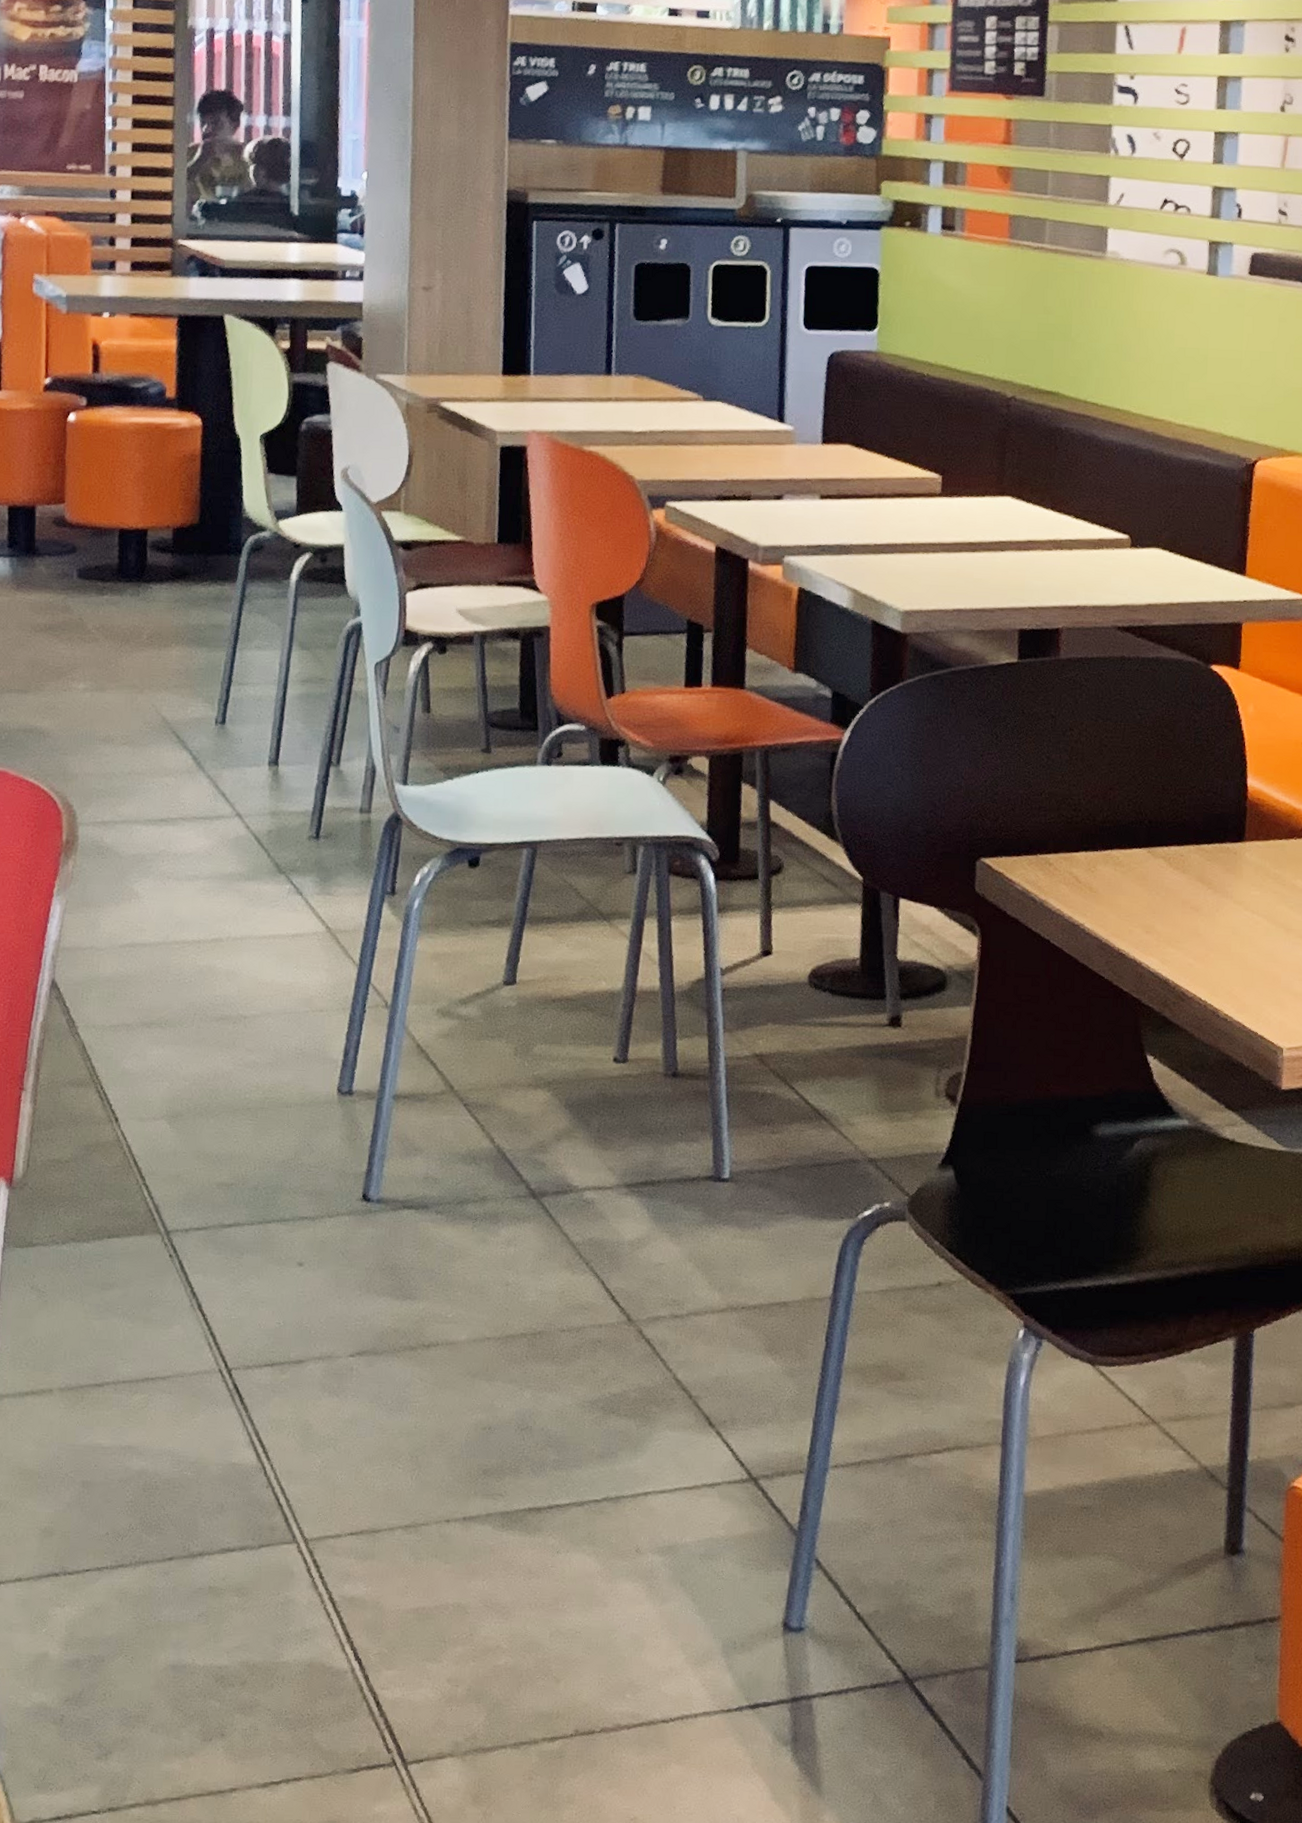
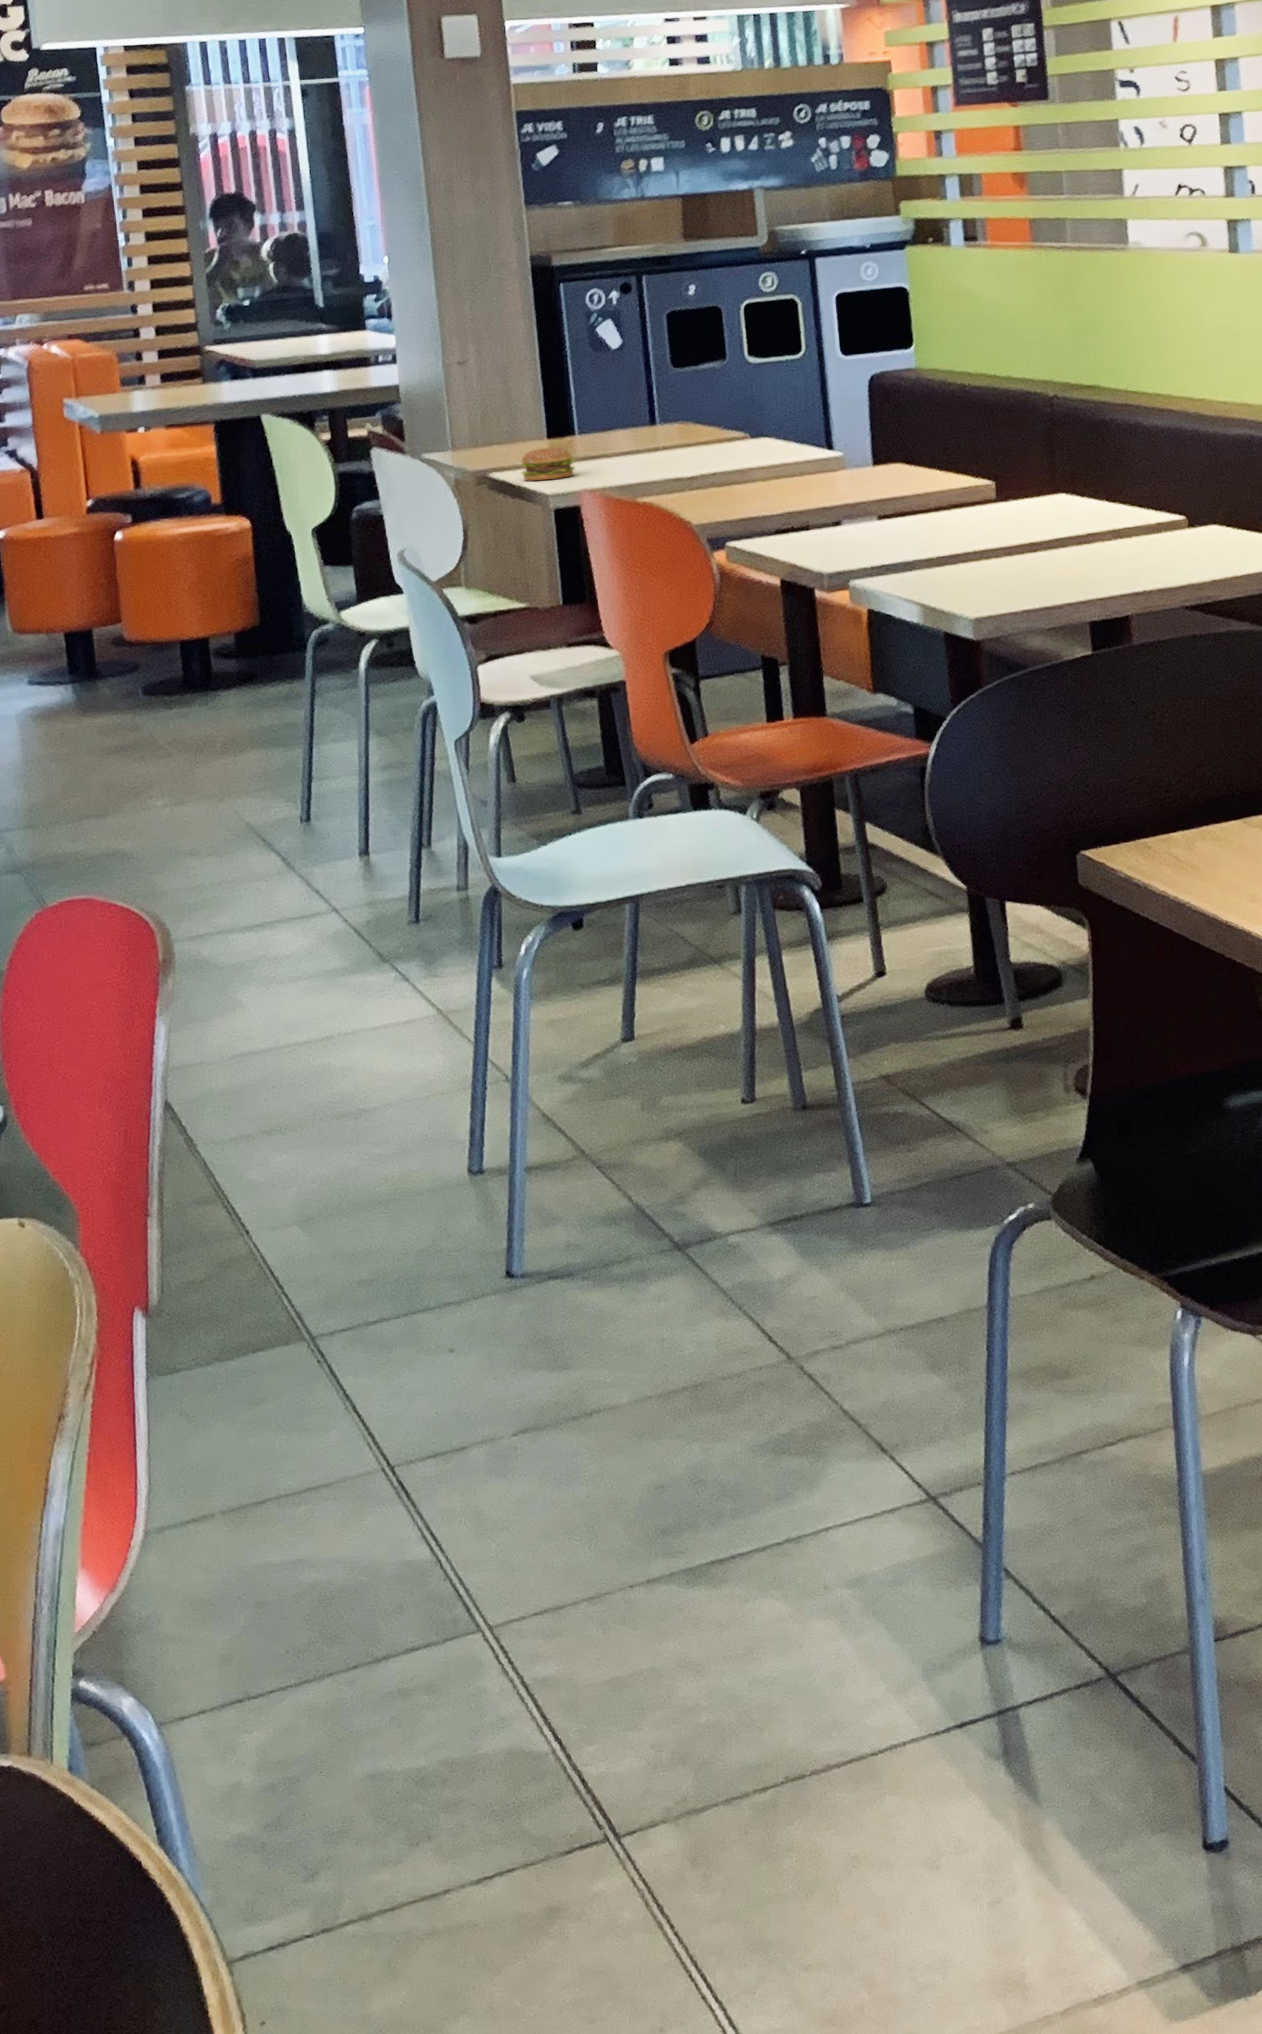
hamburger: none [472,383,527,417] -> present [521,447,575,481]

